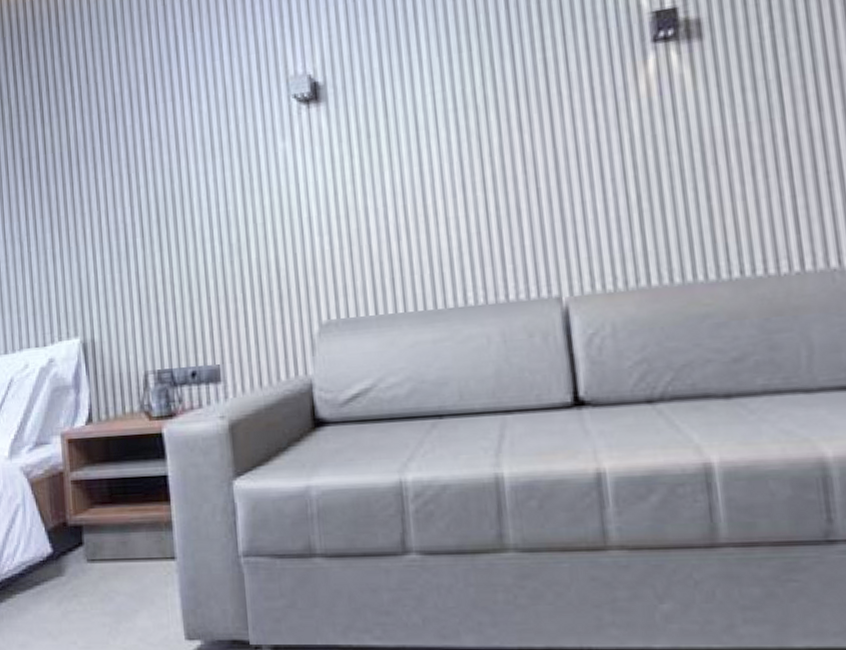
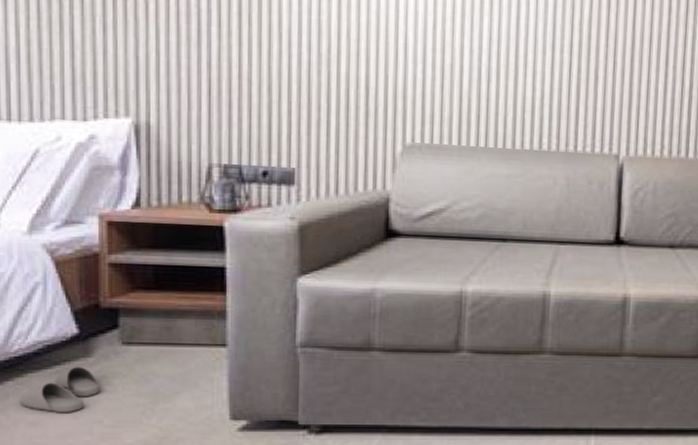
slippers: none [11,585,73,635] -> present [19,366,100,413]

